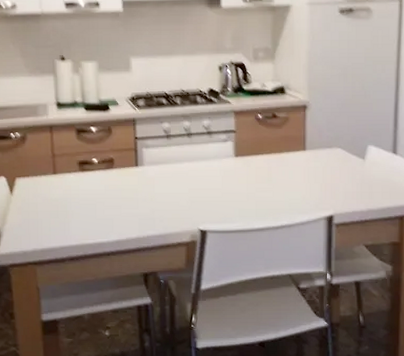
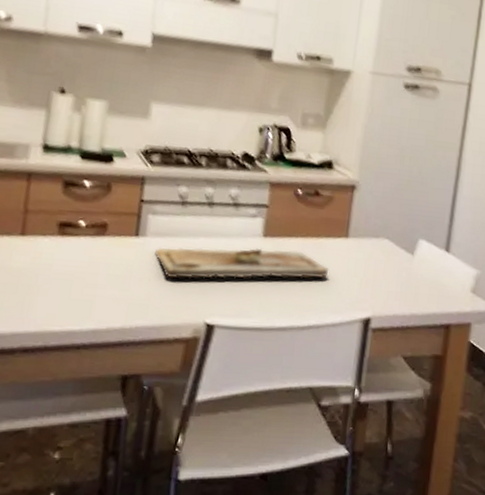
cutting board: none [152,166,293,196] -> present [155,247,329,279]

